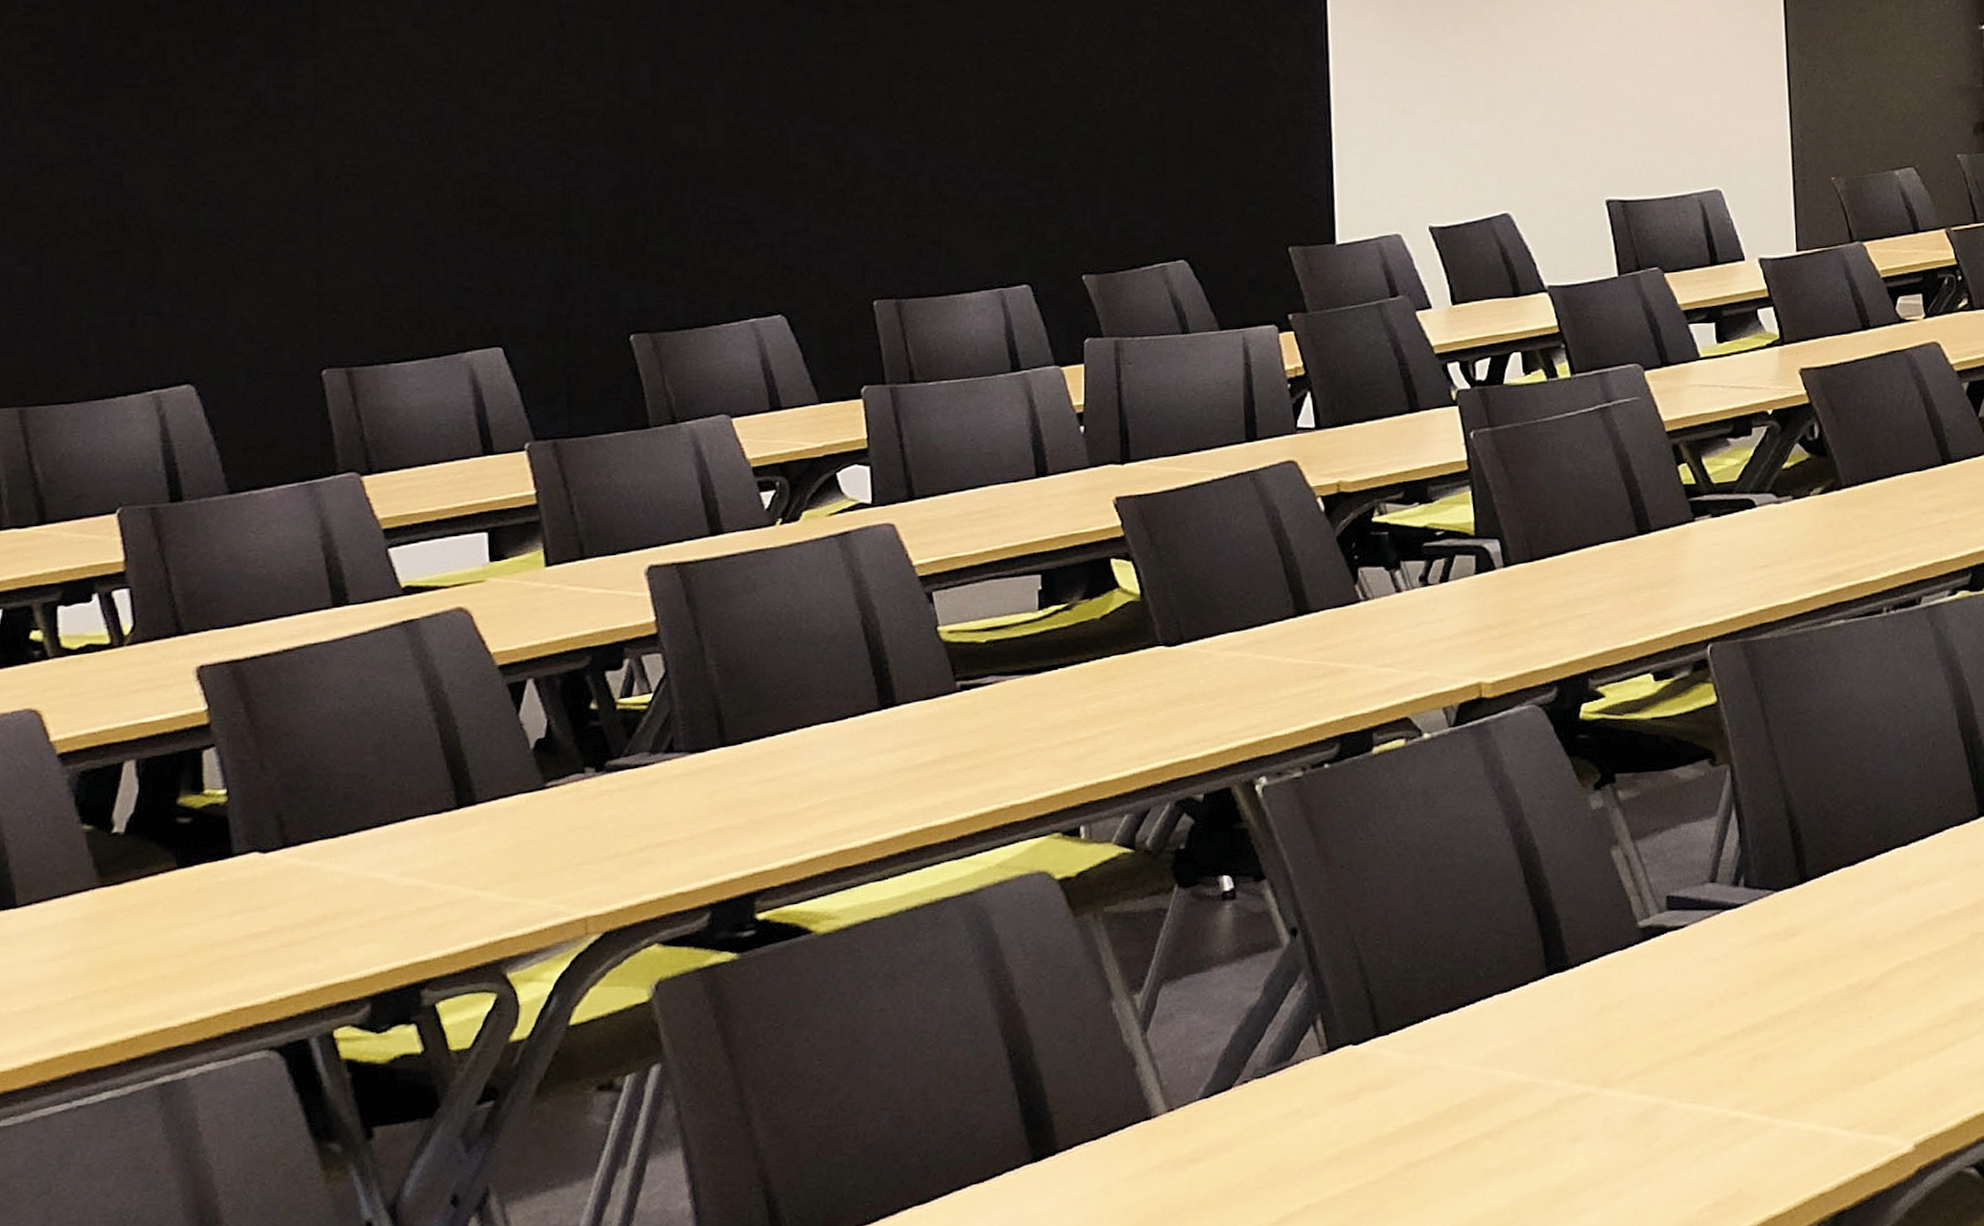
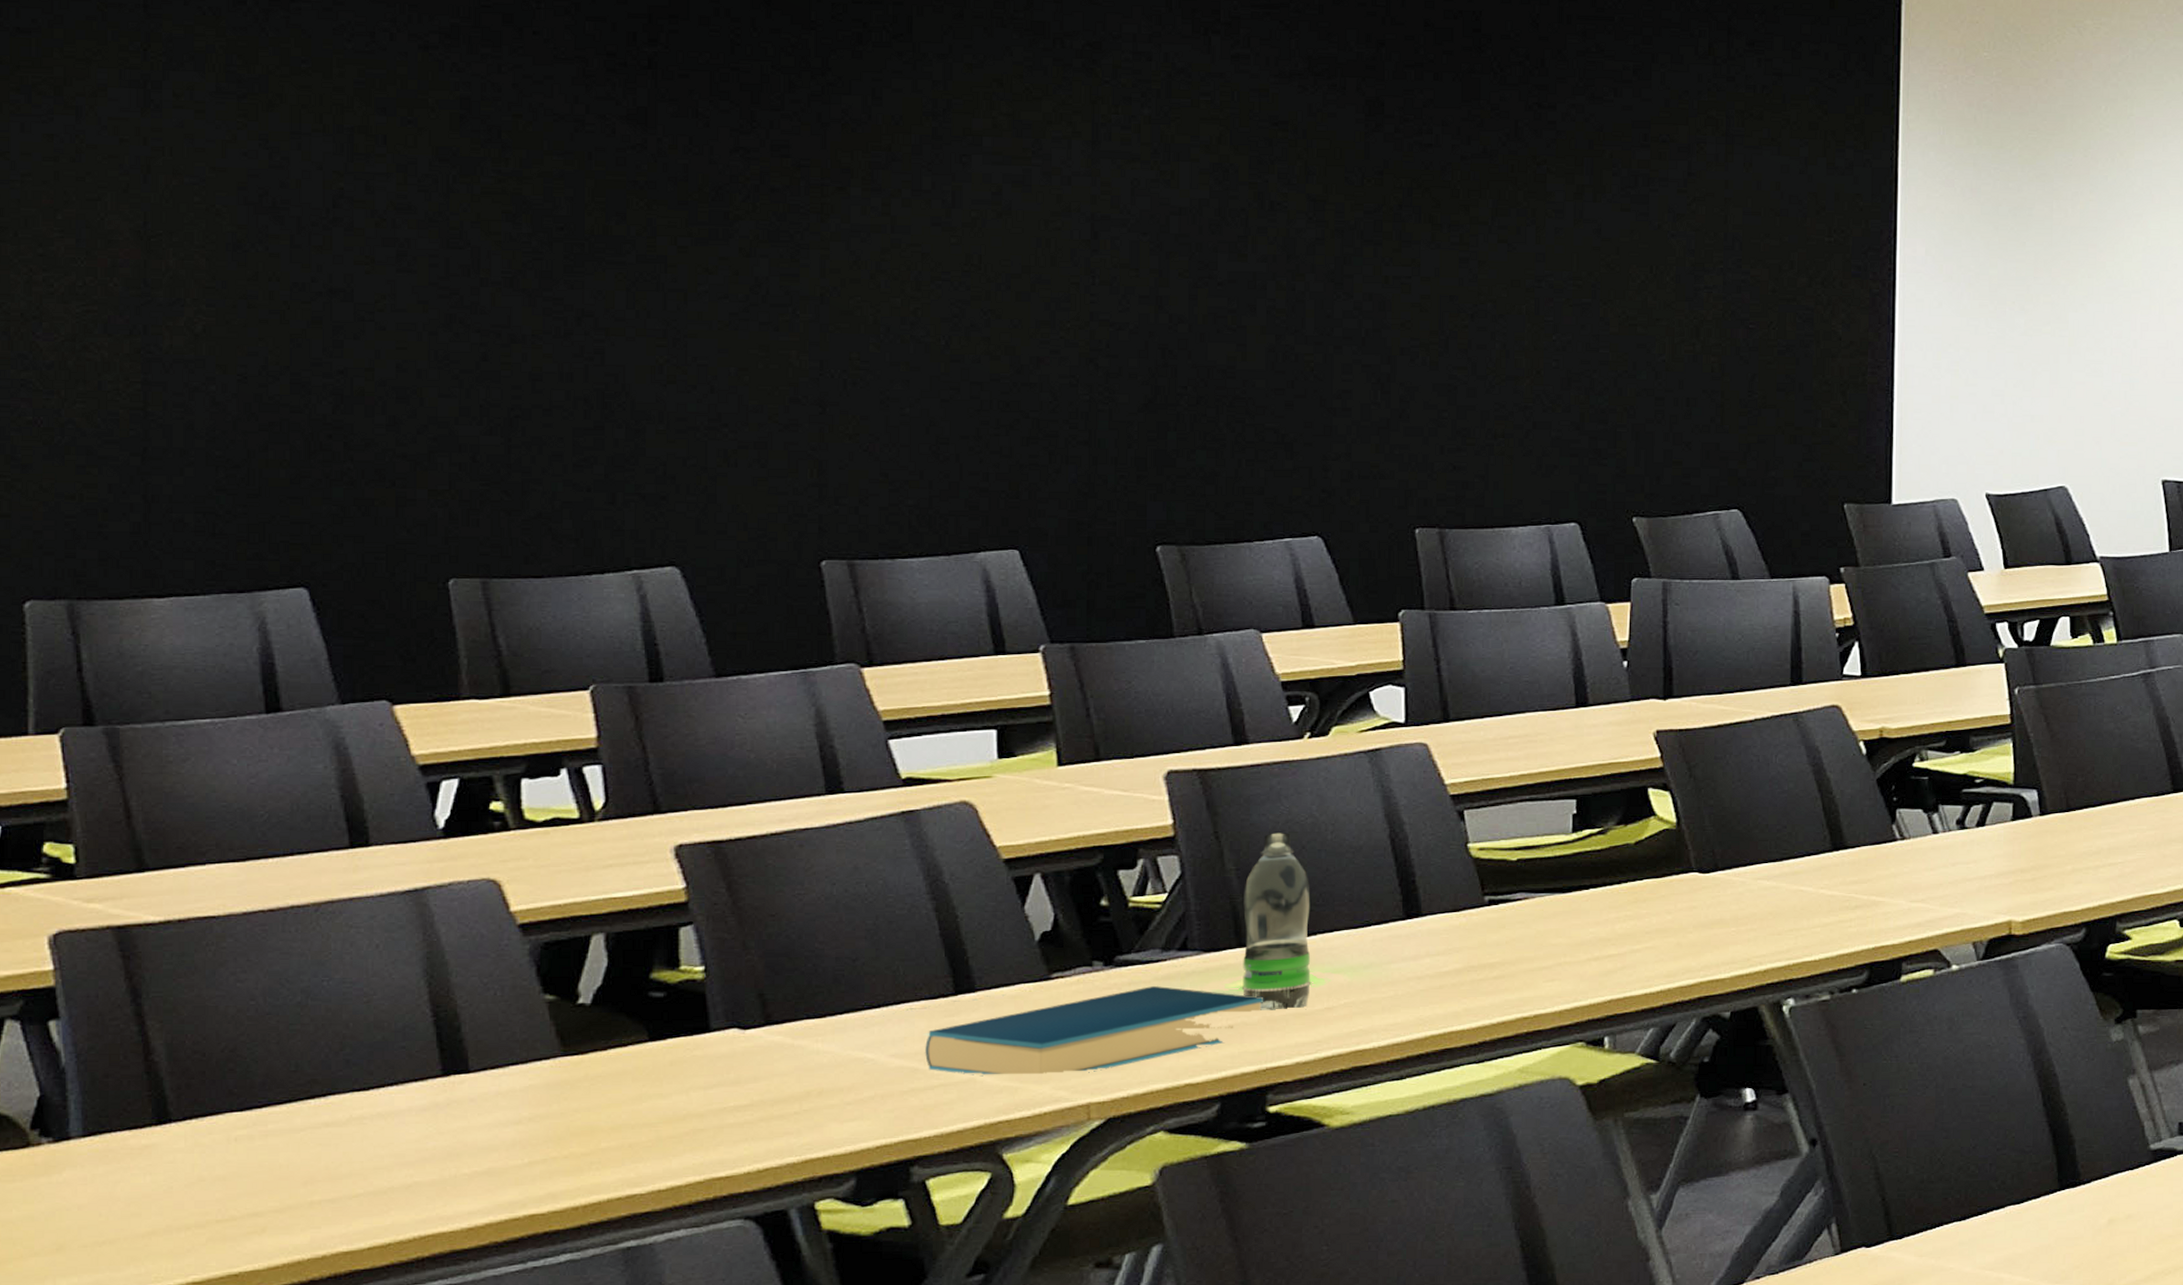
book: none [431,790,747,893] -> present [925,985,1263,1077]
bottle: none [725,624,792,812] -> present [1242,833,1311,1010]

